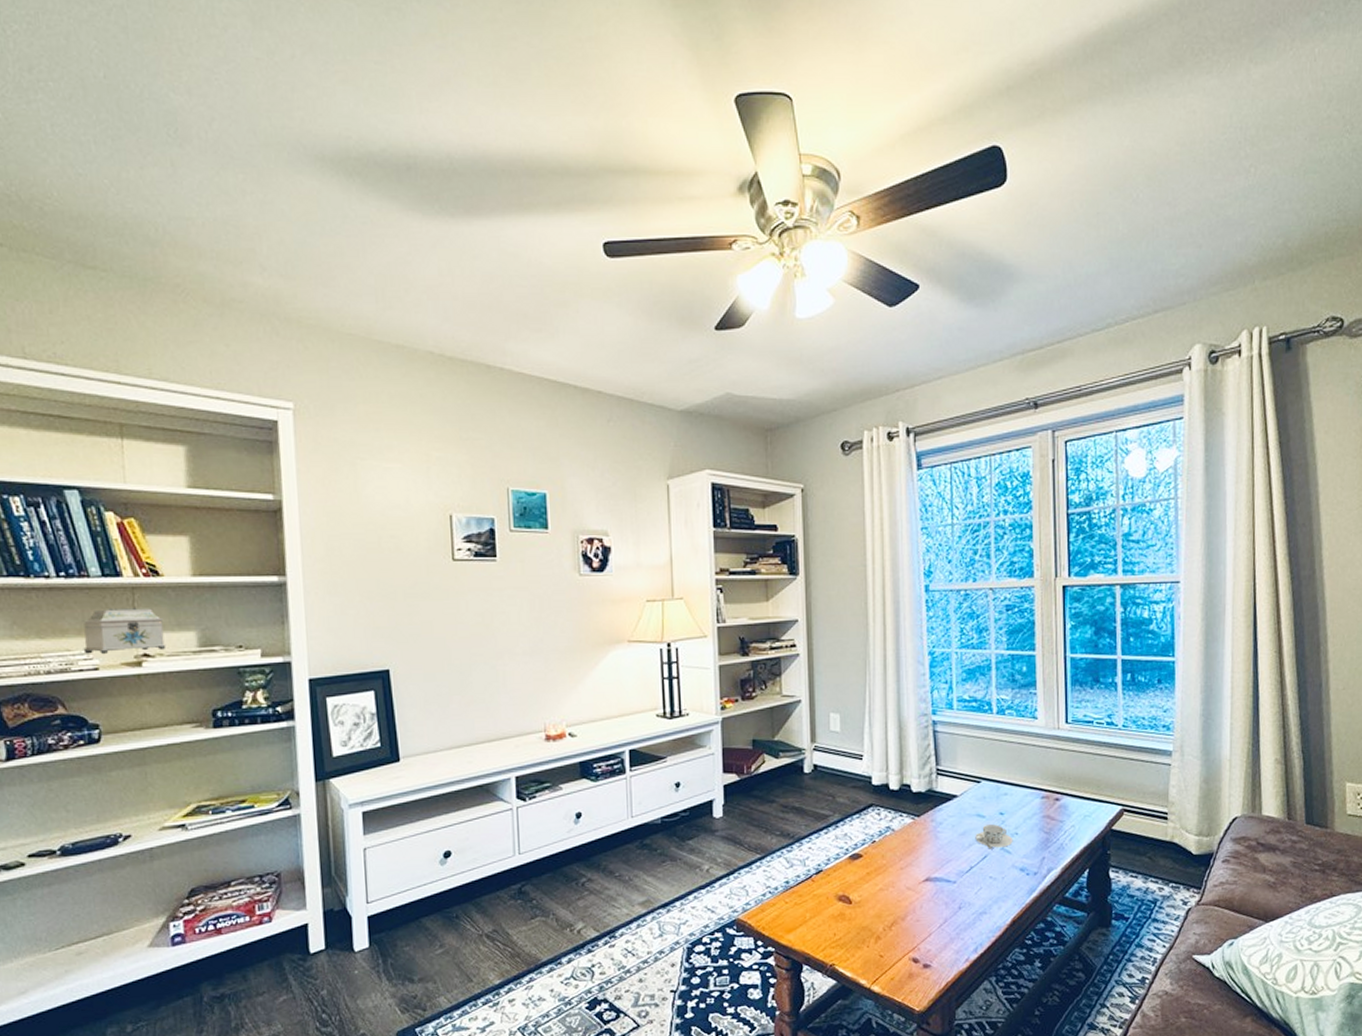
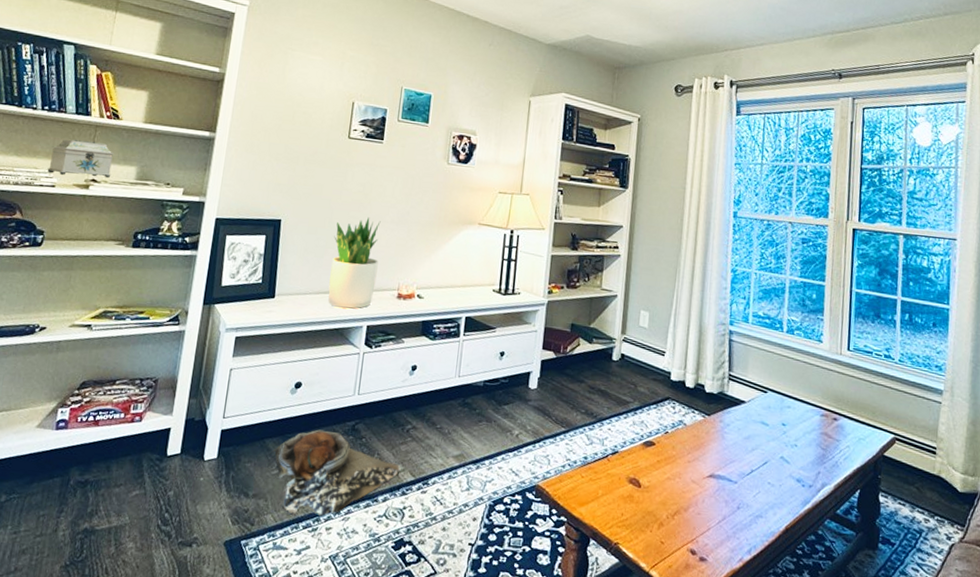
dog bed: none [430,898,580,993] -> present [270,429,399,516]
planter: none [457,652,517,761] -> present [328,217,381,309]
teacup: present [975,824,1013,849] -> none [758,433,793,457]

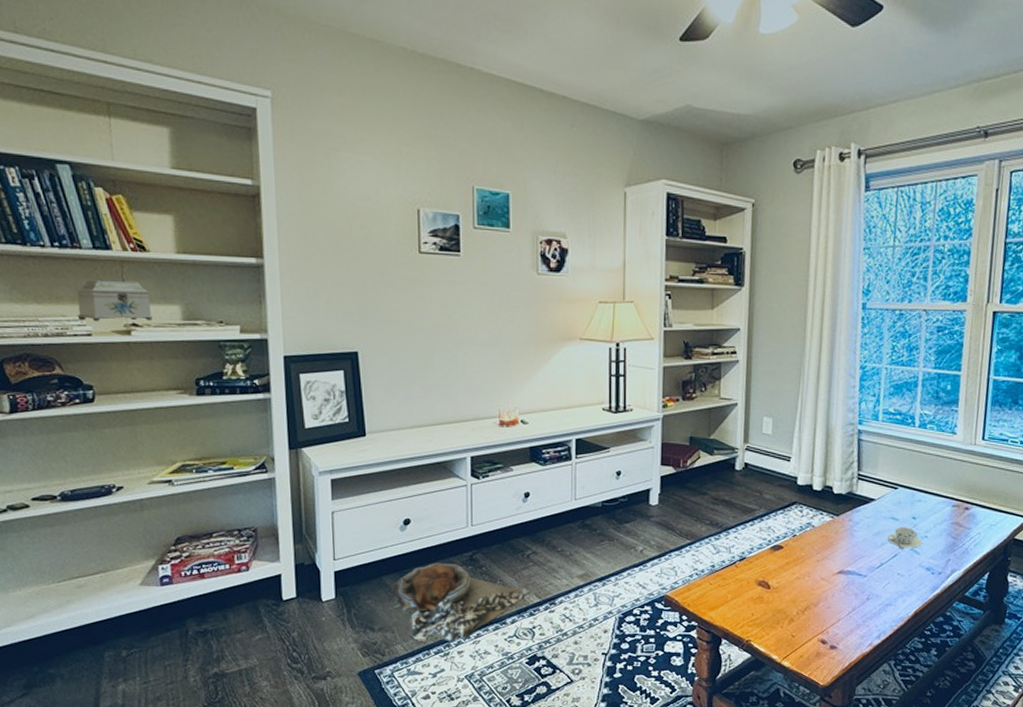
planter: present [328,217,381,309] -> none [420,341,474,441]
teacup: none [758,433,793,457] -> present [887,527,923,549]

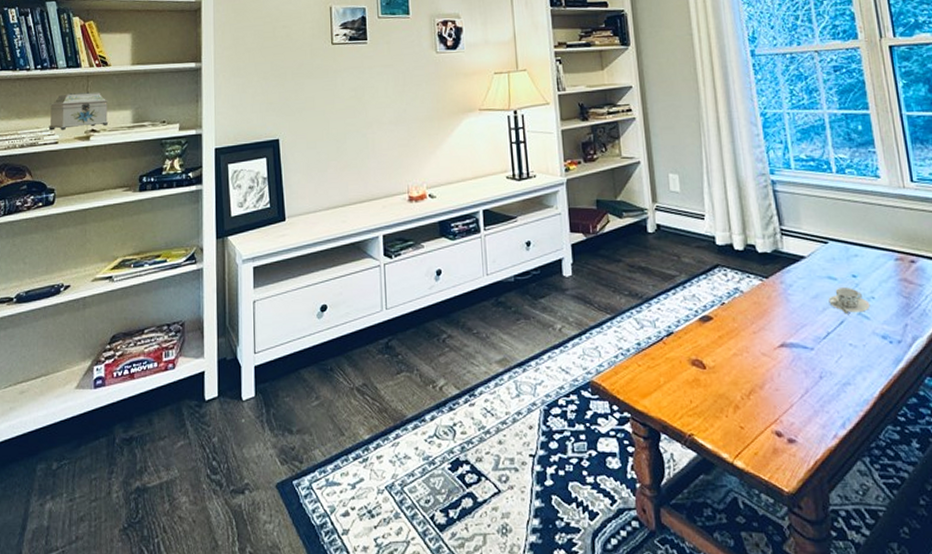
dog bed: present [389,562,524,643] -> none [307,352,442,447]

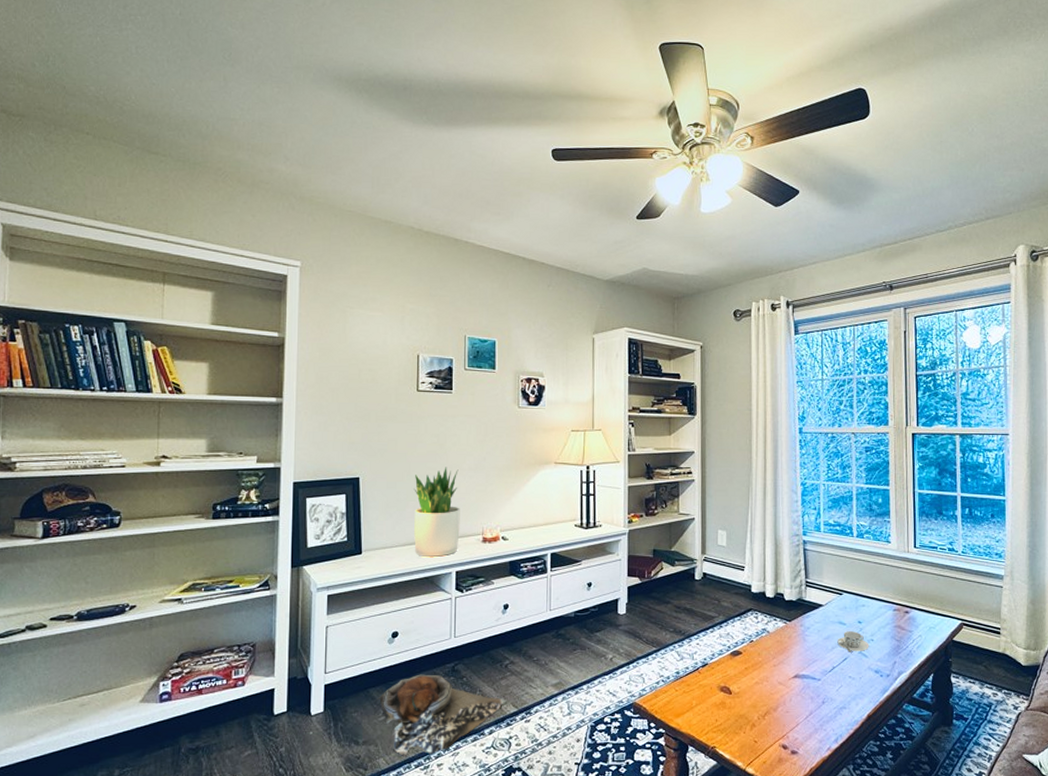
decorative box: present [48,91,109,131] -> none [114,417,182,455]
dog bed: none [307,352,442,447] -> present [375,674,502,756]
planter: none [334,122,384,220] -> present [414,467,460,557]

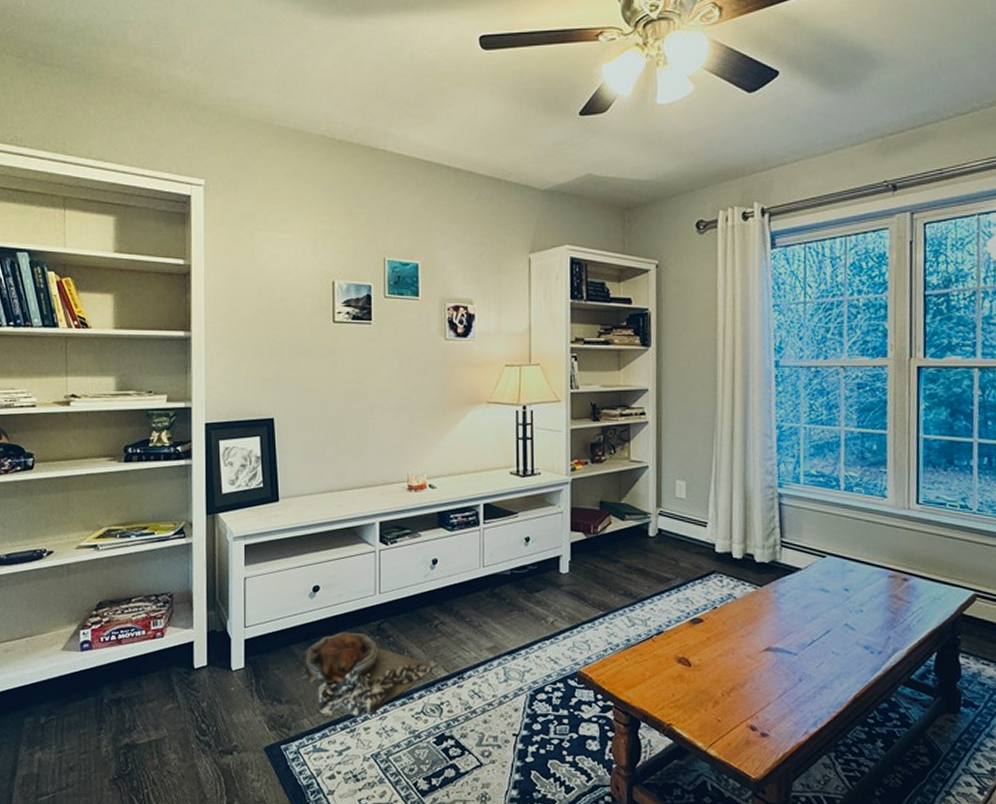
planter: present [414,467,460,557] -> none [332,407,383,506]
teacup: present [837,631,870,652] -> none [818,600,858,624]

